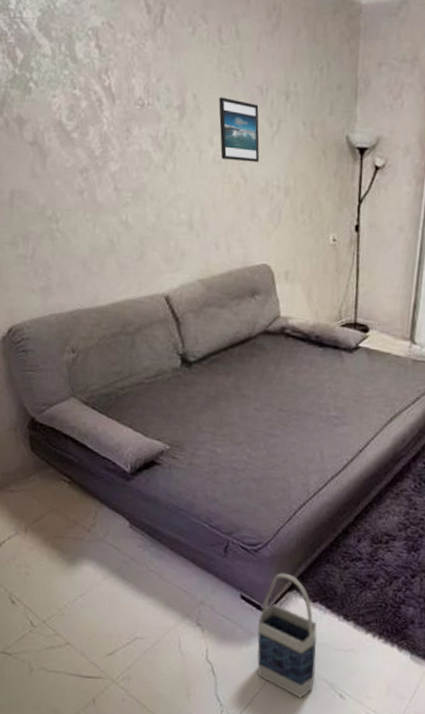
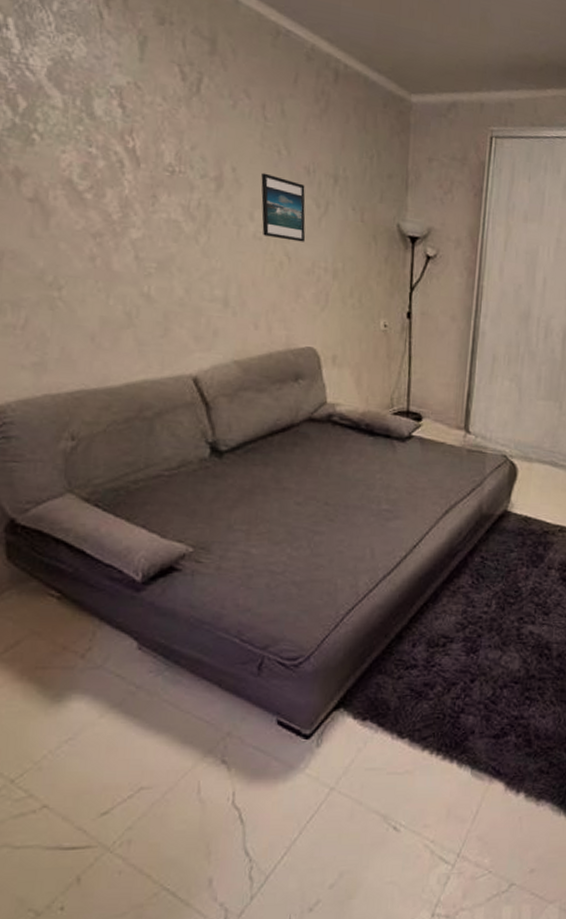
bag: present [257,572,317,698] -> none [295,689,368,837]

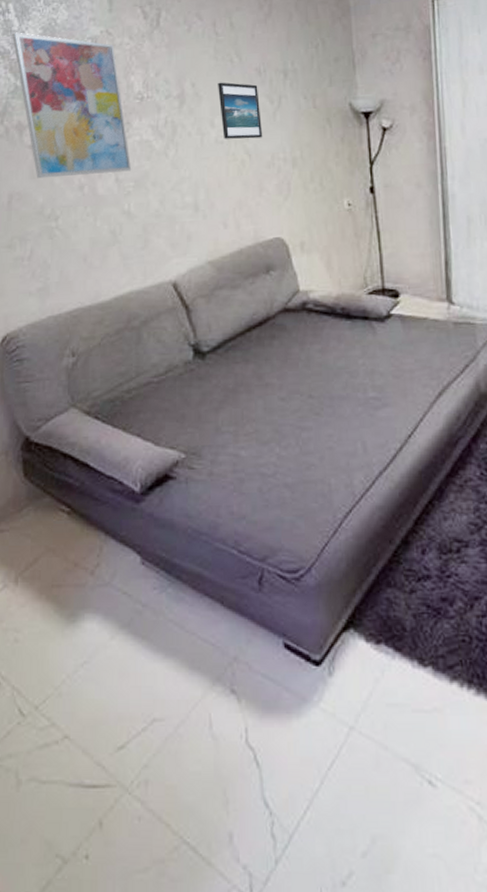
wall art: none [11,56,155,251] -> present [12,32,132,179]

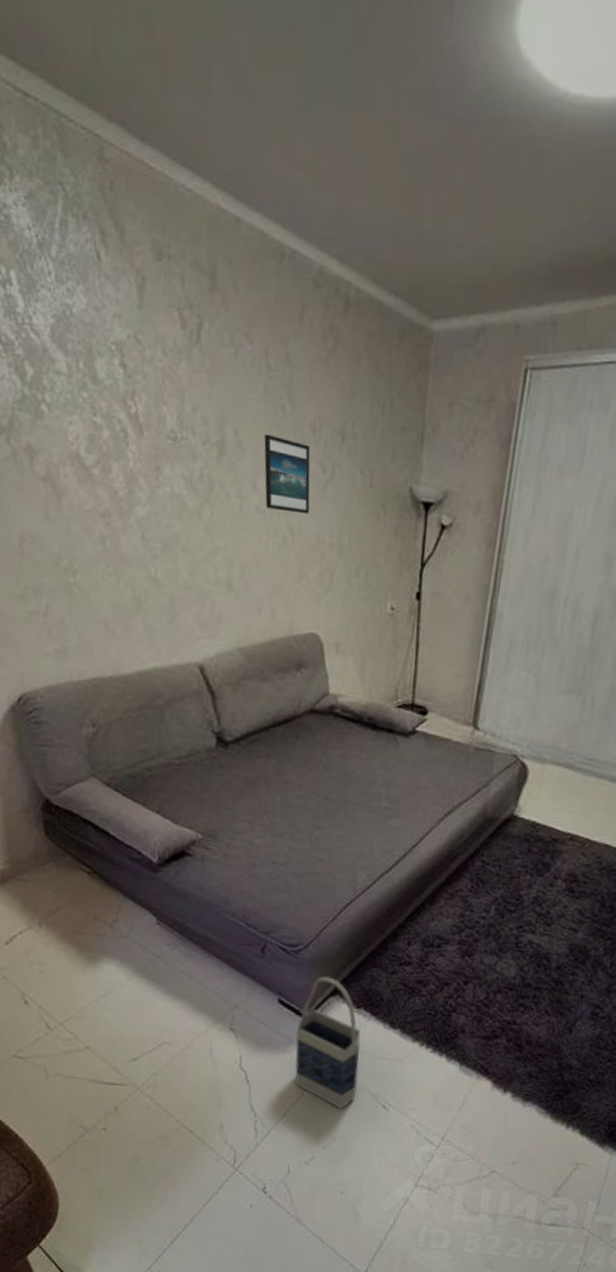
wall art: present [12,32,132,179] -> none [16,316,160,530]
bag: none [308,606,393,791] -> present [294,976,361,1109]

